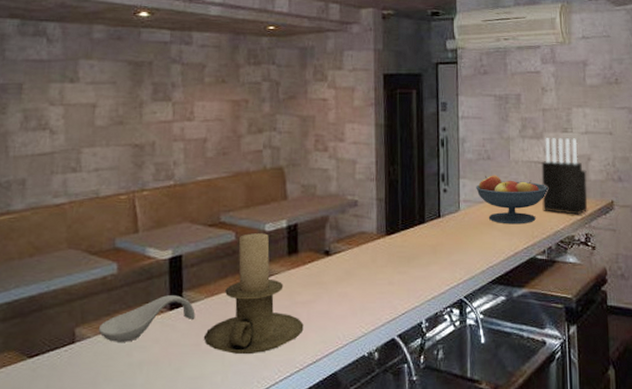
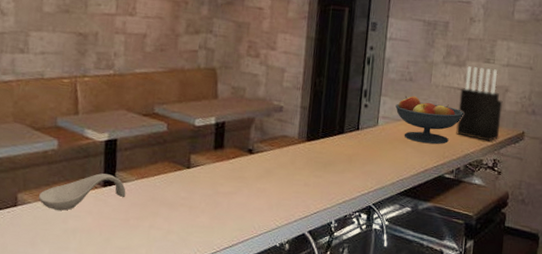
candle holder: present [203,233,304,355] -> none [132,126,224,234]

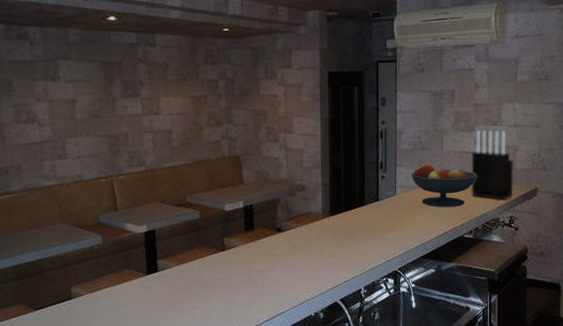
spoon rest: present [38,173,126,211] -> none [89,263,168,300]

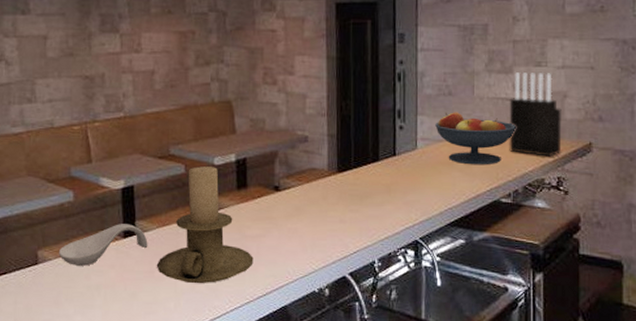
spoon rest: none [89,263,168,300] -> present [58,224,148,266]
candle holder: none [176,212,260,312] -> present [156,166,254,284]

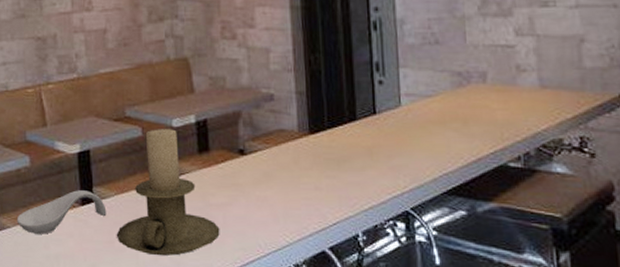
fruit bowl: present [435,112,516,165] -> none [421,63,521,124]
knife block: present [509,72,562,157] -> none [511,14,583,113]

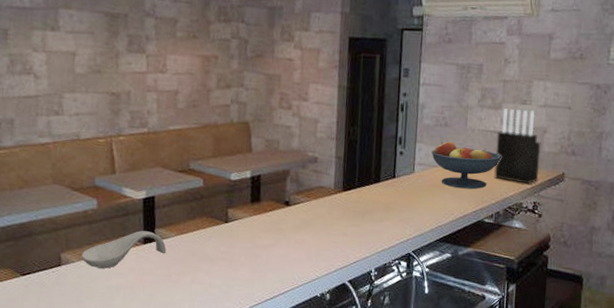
candle holder: present [116,129,220,256] -> none [173,181,263,287]
fruit bowl: none [421,63,521,124] -> present [431,141,501,189]
knife block: none [511,14,583,113] -> present [494,108,541,184]

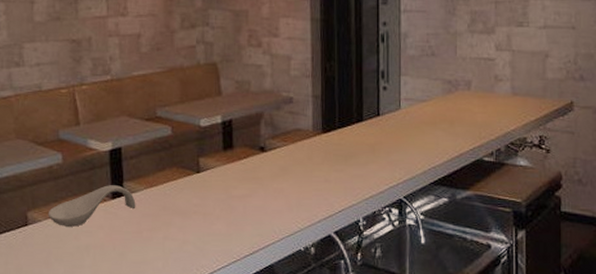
fruit bowl: present [431,141,501,189] -> none [418,72,498,125]
knife block: present [494,108,541,184] -> none [492,33,543,116]

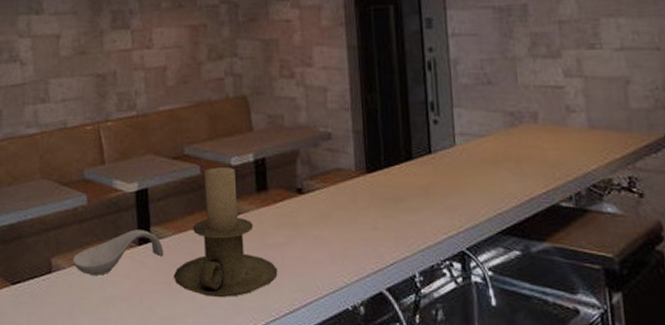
candle holder: none [144,128,240,244] -> present [173,167,278,298]

